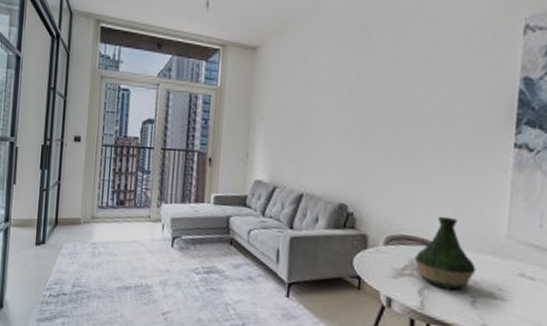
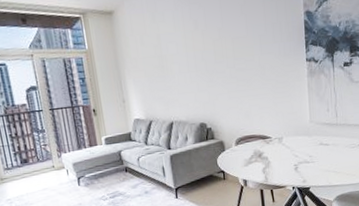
vase: present [415,216,476,291] -> none [257,116,295,165]

